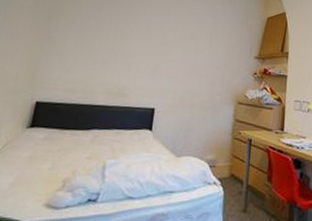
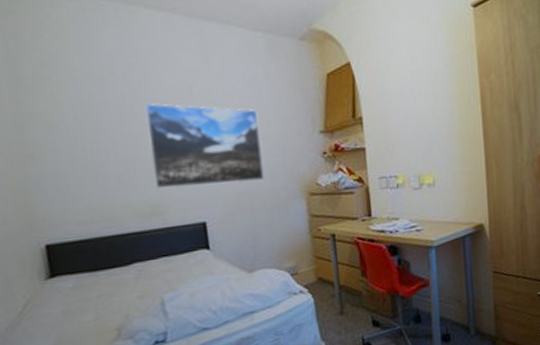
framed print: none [127,16,212,85] -> present [144,103,264,189]

